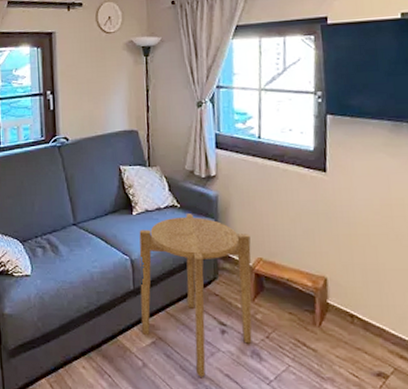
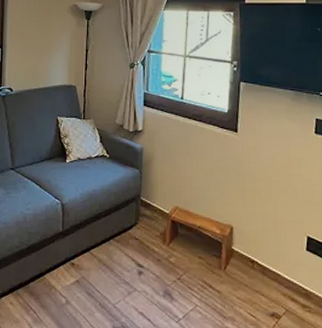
side table: present [139,214,252,377] -> none [67,163,169,314]

